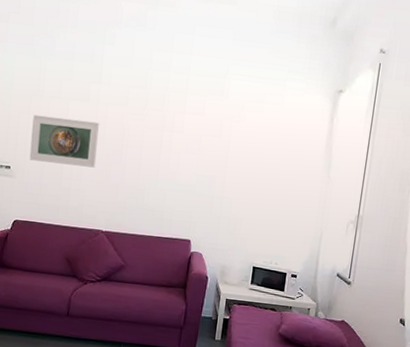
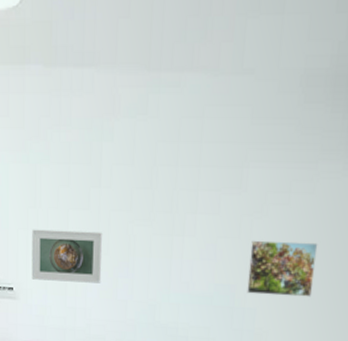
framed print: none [225,139,285,191] -> present [247,240,318,297]

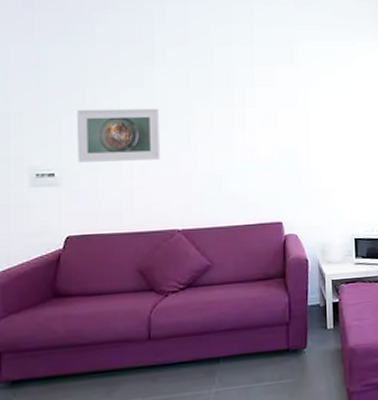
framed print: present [247,240,318,297] -> none [308,106,368,155]

